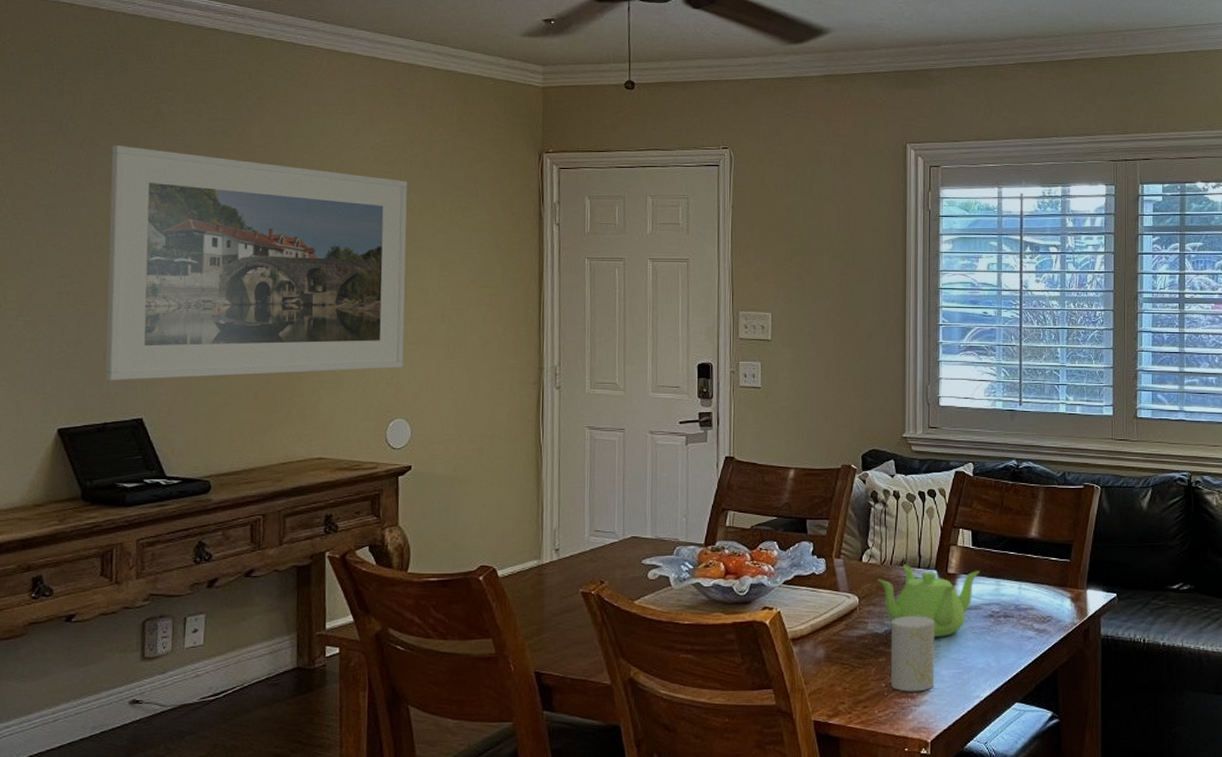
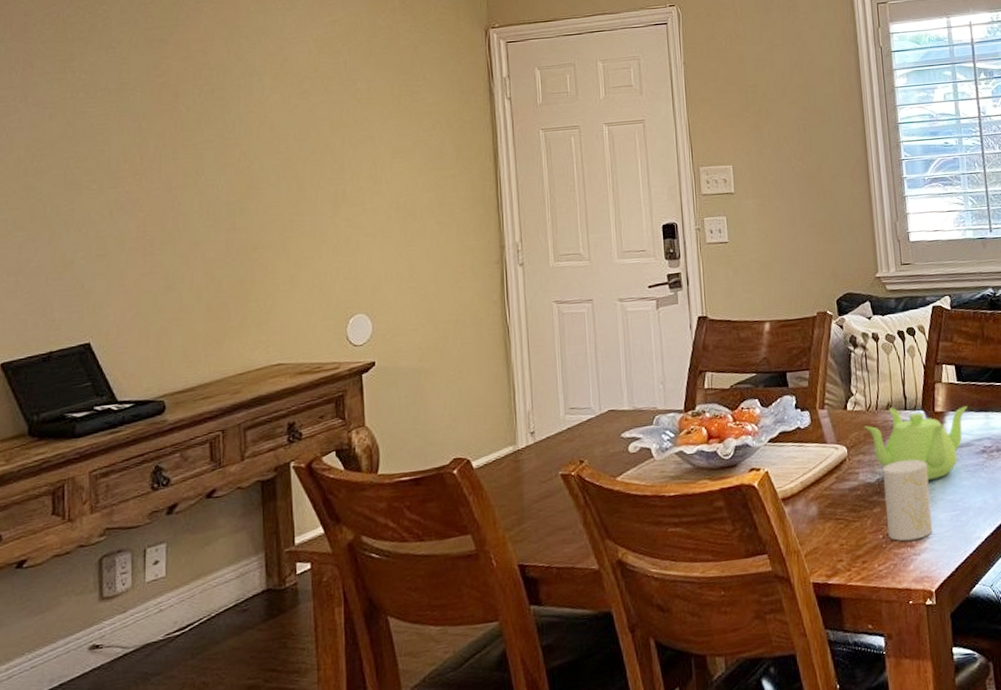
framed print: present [105,144,408,381] -> none [46,63,360,308]

